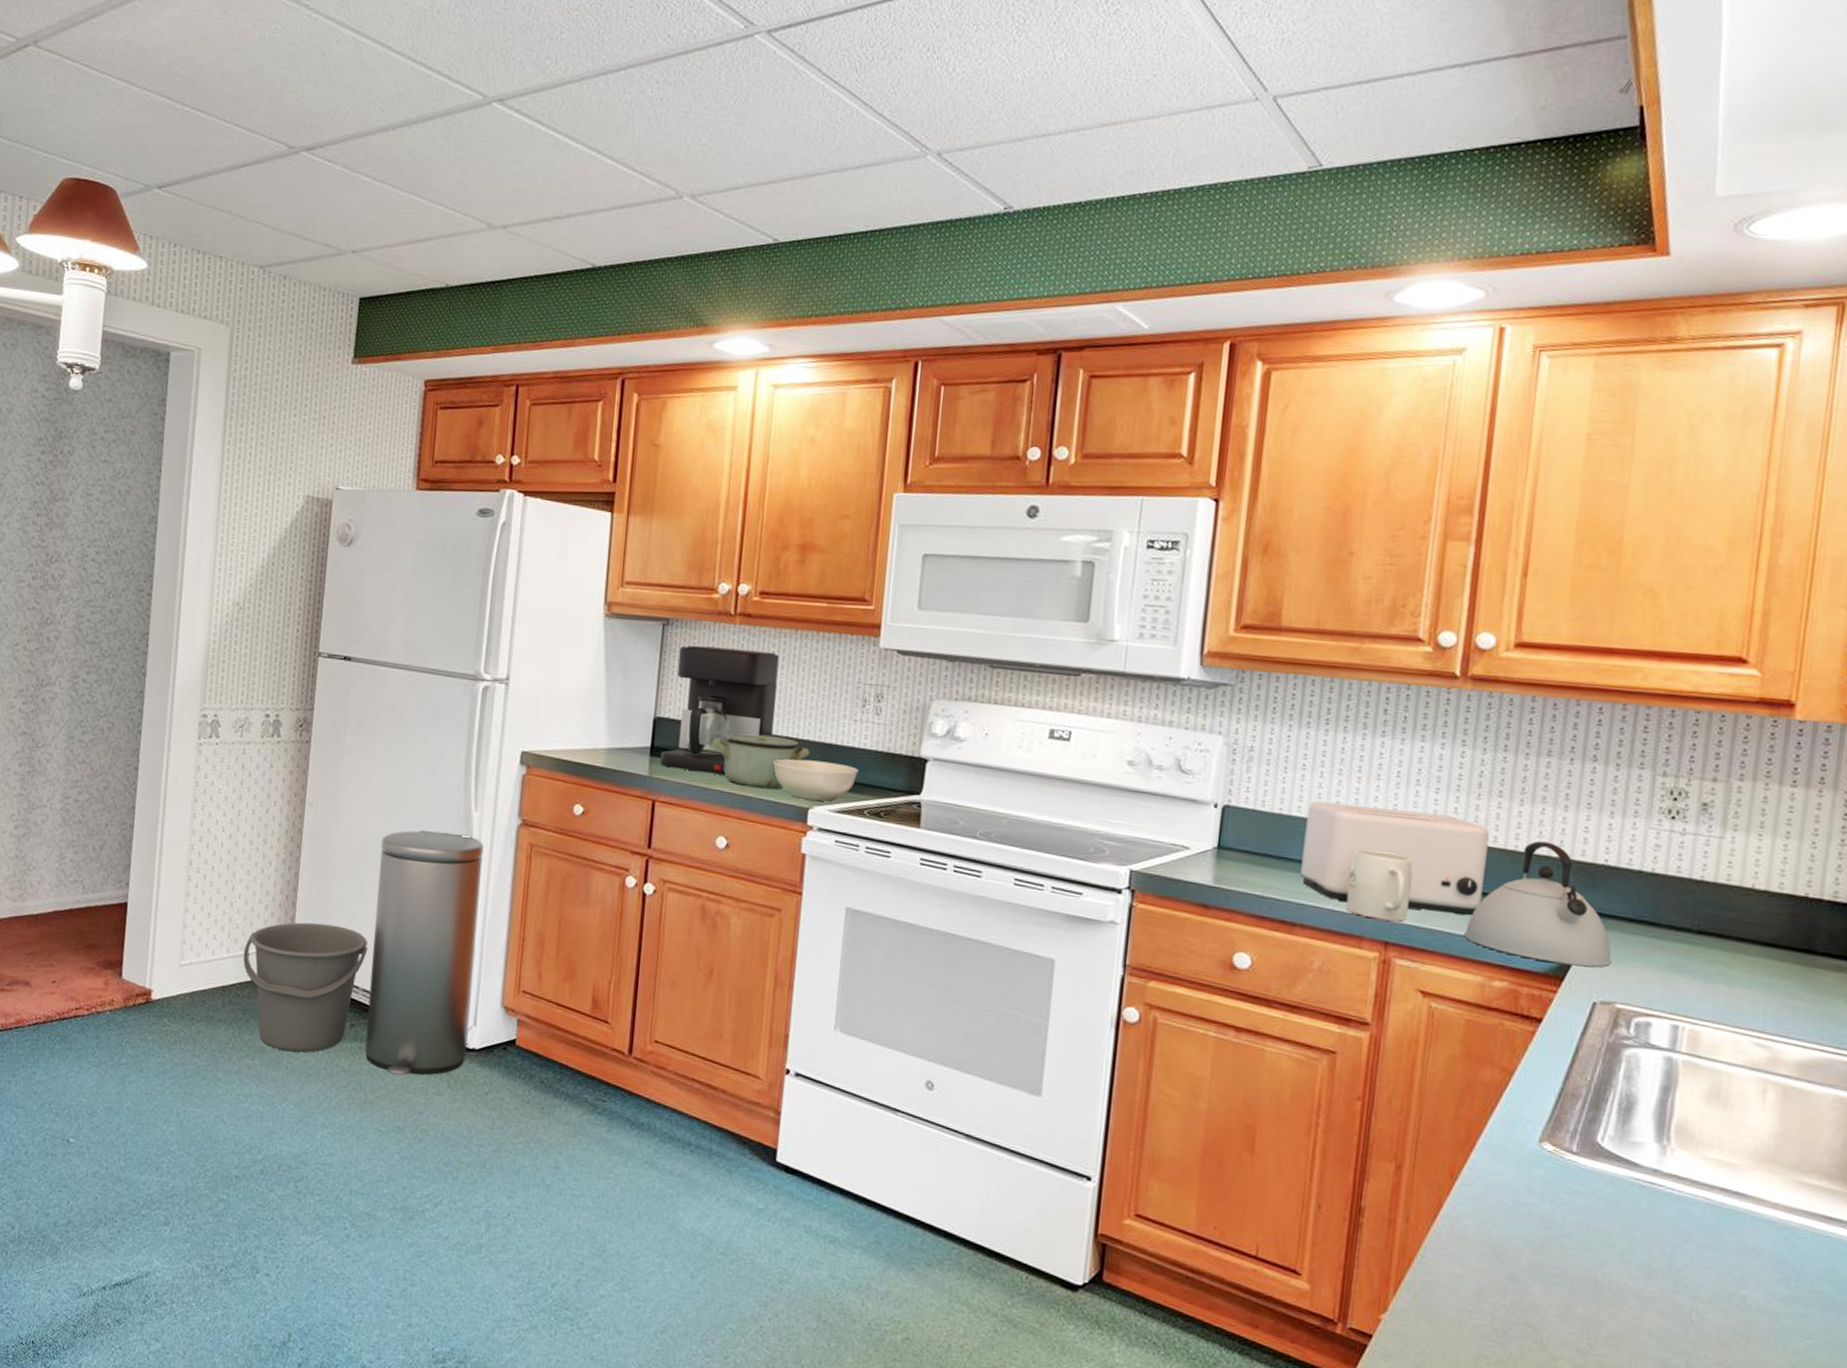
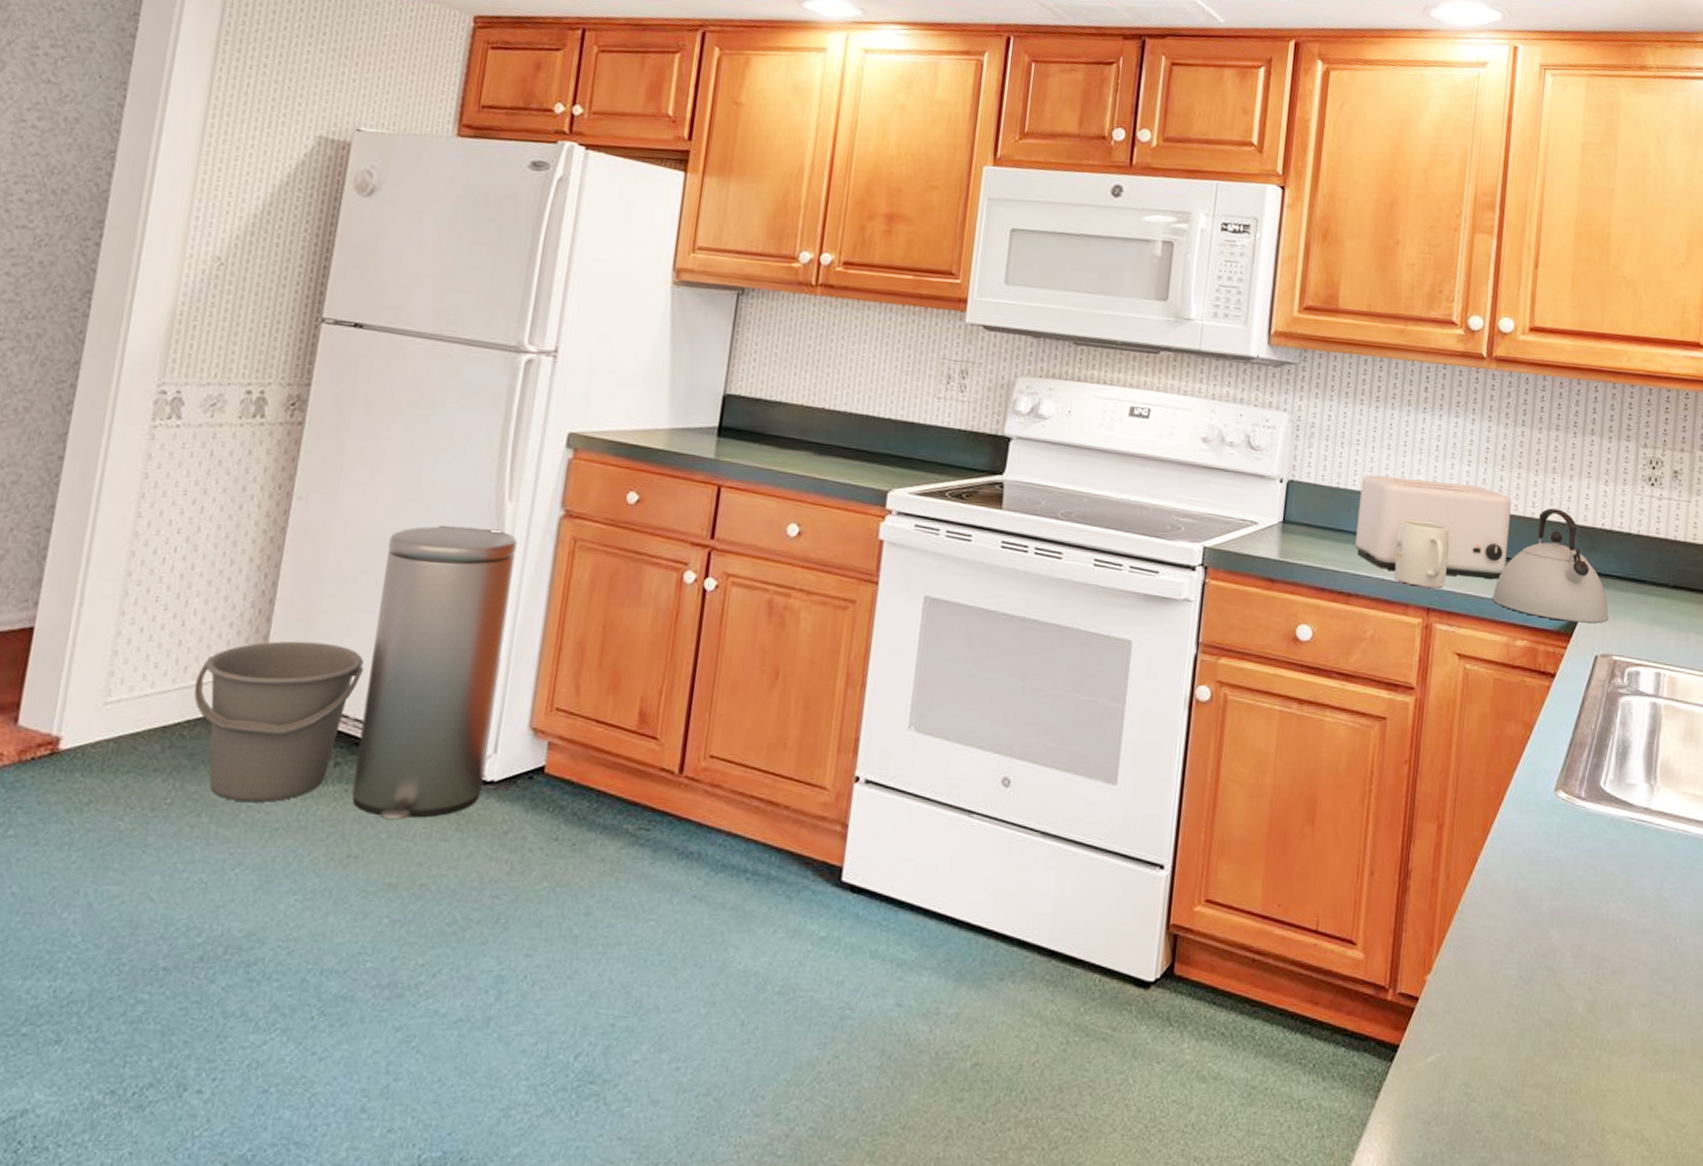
coffee maker: present [660,645,779,775] -> none [728,317,862,457]
cooking pot: present [713,733,810,789] -> none [788,412,891,471]
bowl: present [773,758,858,802] -> none [851,438,941,483]

